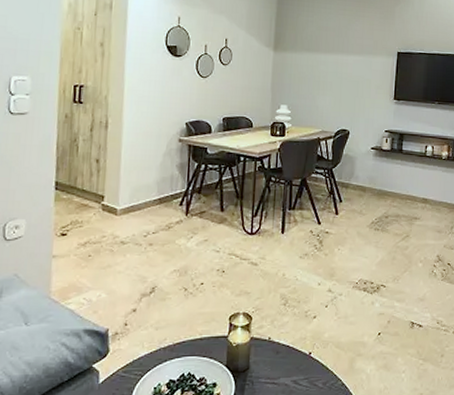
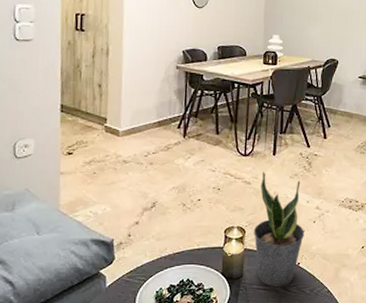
potted plant: none [261,251,316,381] -> present [254,171,304,287]

